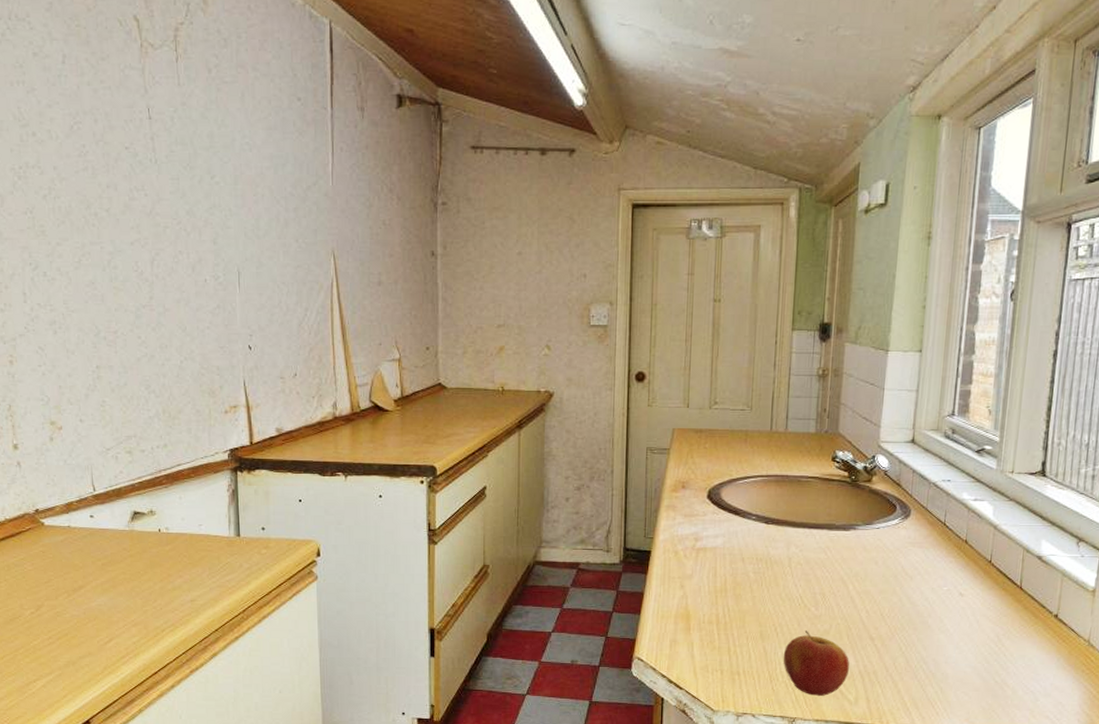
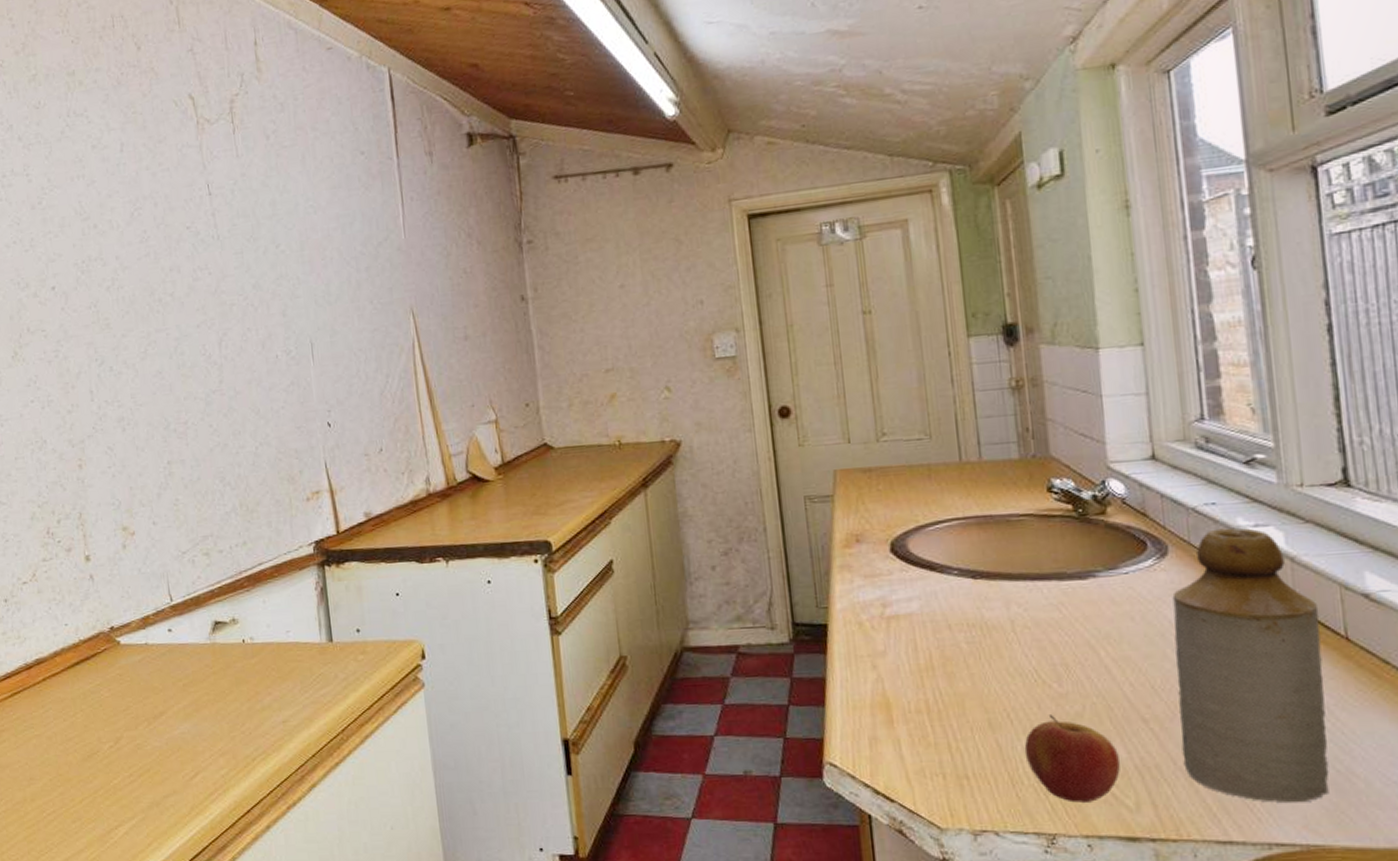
bottle: none [893,500,1006,703] -> present [1172,527,1329,804]

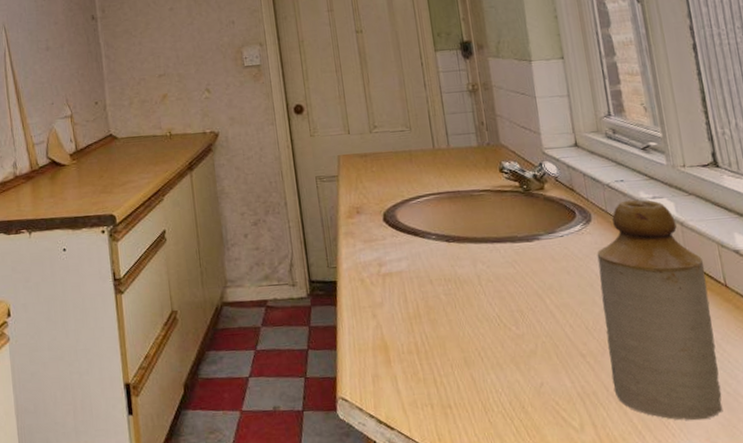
apple: present [1024,715,1120,803] -> none [493,352,567,426]

